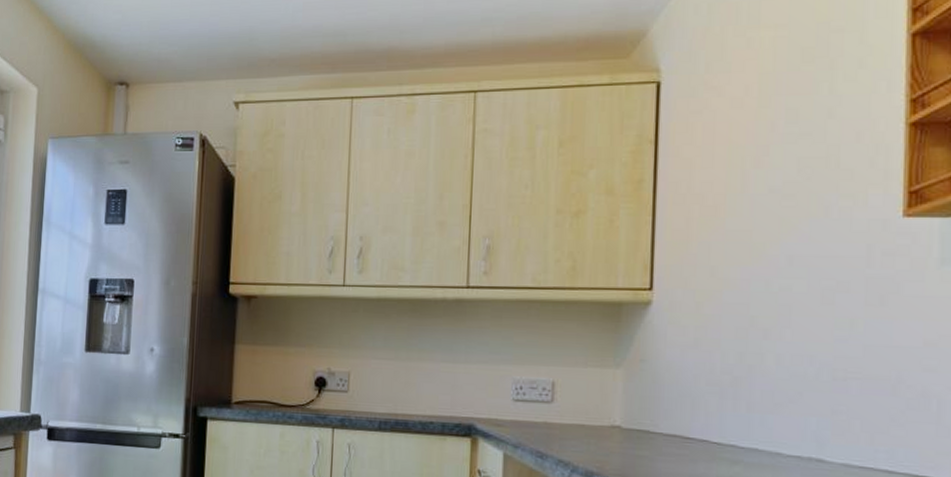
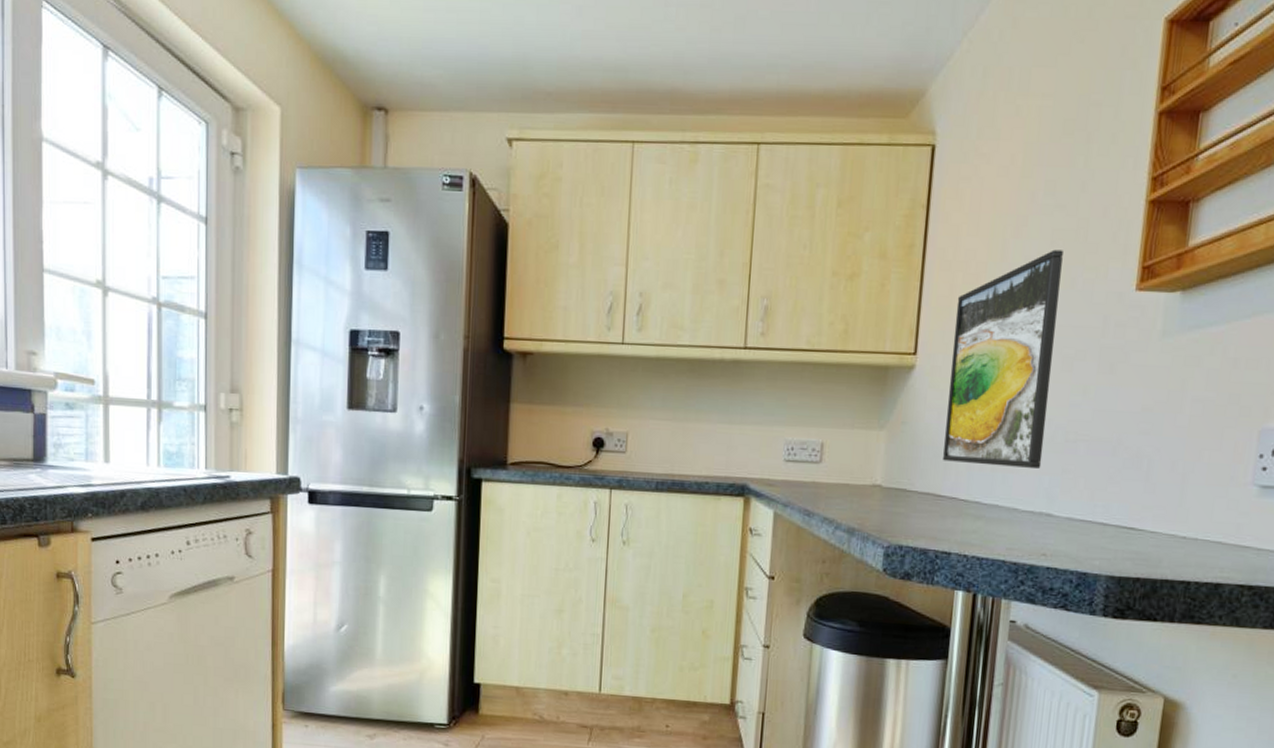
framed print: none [690,178,813,409] -> present [943,249,1063,468]

